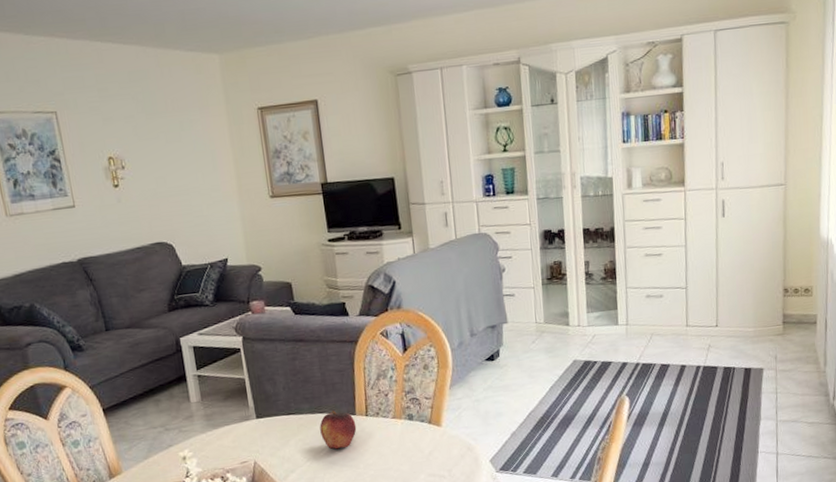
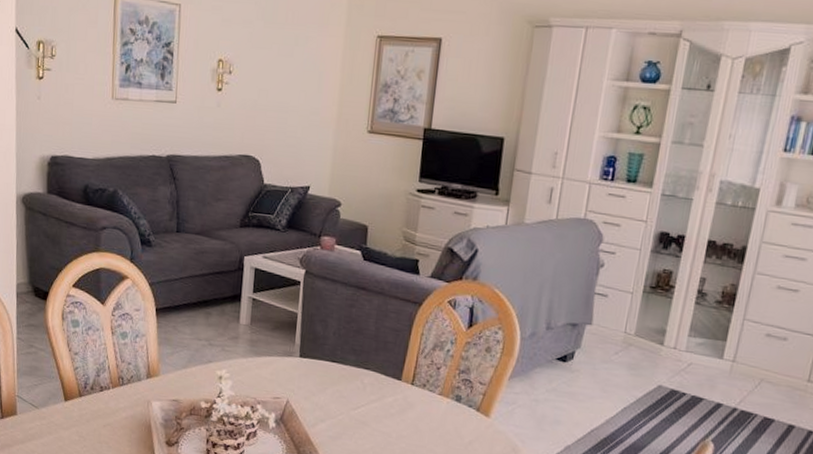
fruit: present [319,410,357,449] -> none [360,370,399,413]

